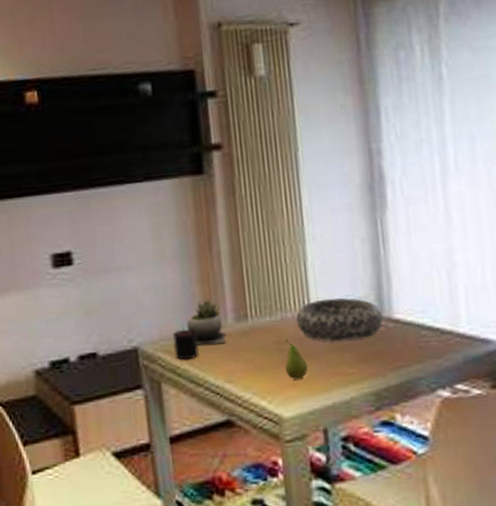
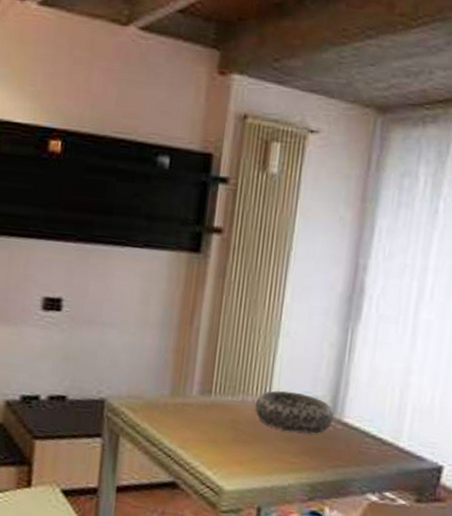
candle: present [172,324,199,360] -> none [137,387,163,420]
succulent plant: present [187,299,225,345] -> none [154,367,188,412]
fruit: present [285,339,308,380] -> none [235,420,257,459]

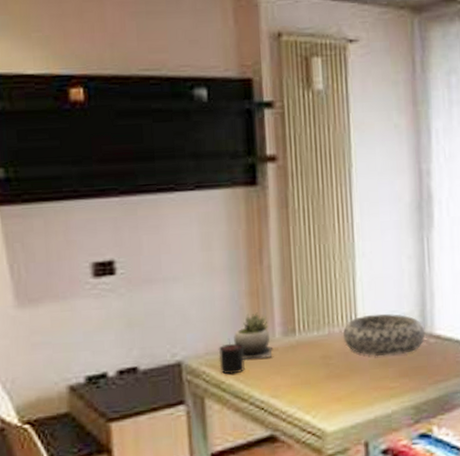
candle: none [137,387,163,420] -> present [218,338,245,375]
succulent plant: none [154,367,188,412] -> present [234,312,272,360]

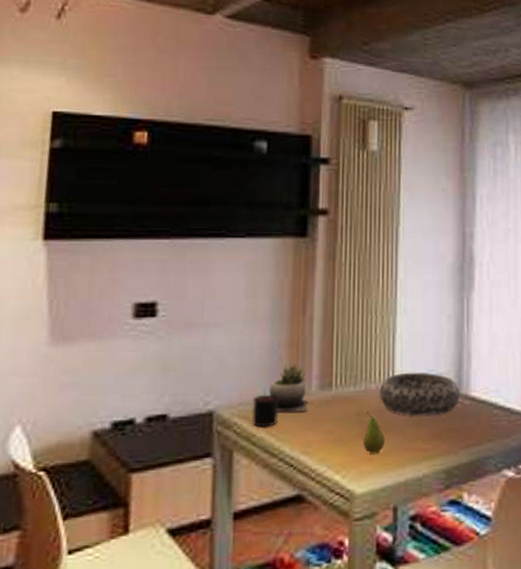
fruit: none [330,354,353,395] -> present [363,411,386,454]

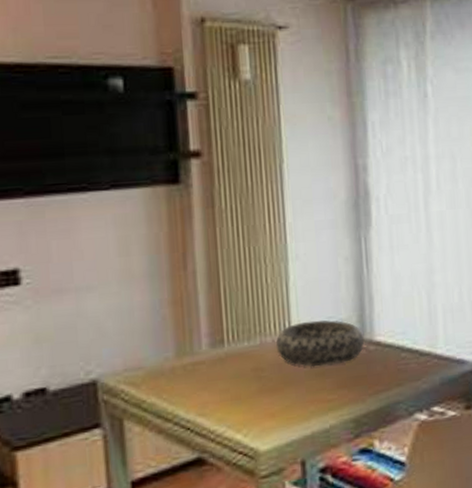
candle: present [251,389,279,427] -> none [138,352,169,393]
succulent plant: present [269,364,306,412] -> none [155,323,198,376]
fruit: present [363,411,386,454] -> none [263,366,287,410]

